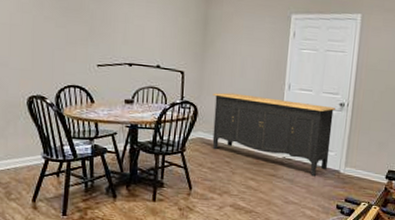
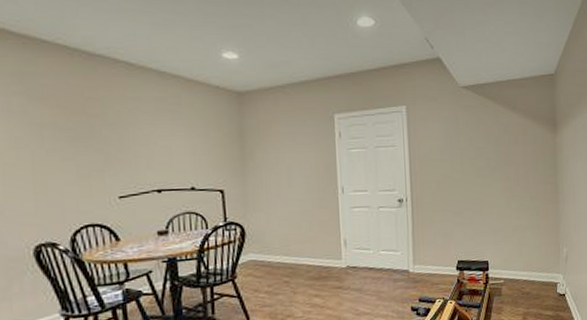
sideboard: present [212,92,335,176] -> none [260,204,396,280]

